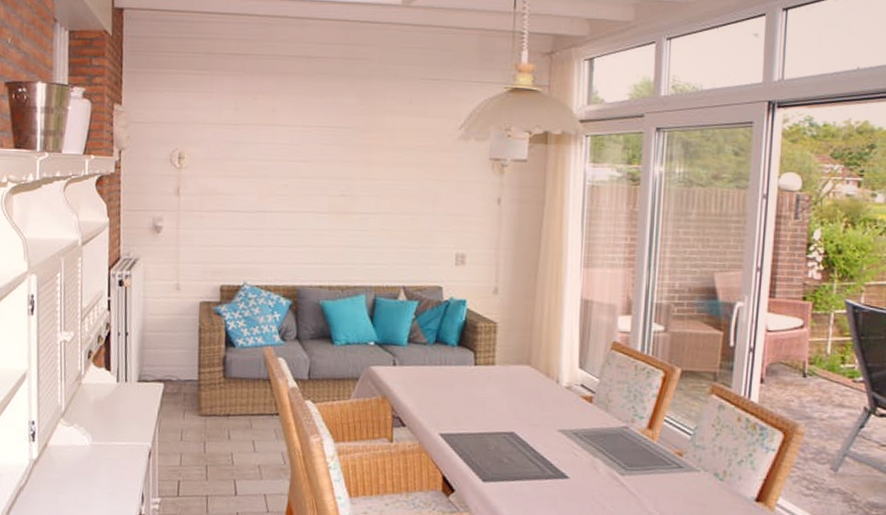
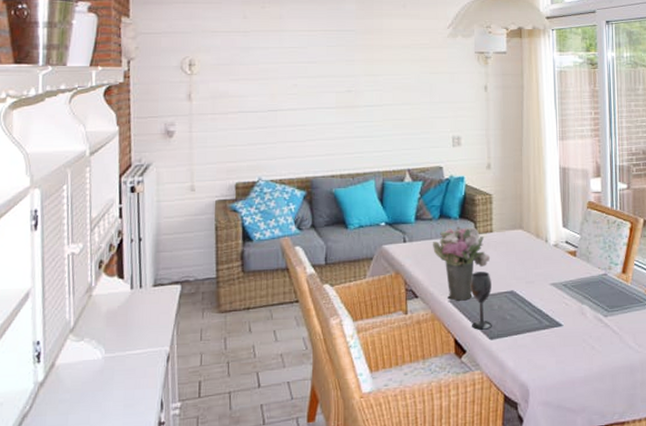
flower bouquet: none [425,354,489,436] -> present [433,226,490,301]
wine glass: none [463,406,489,470] -> present [470,271,492,330]

